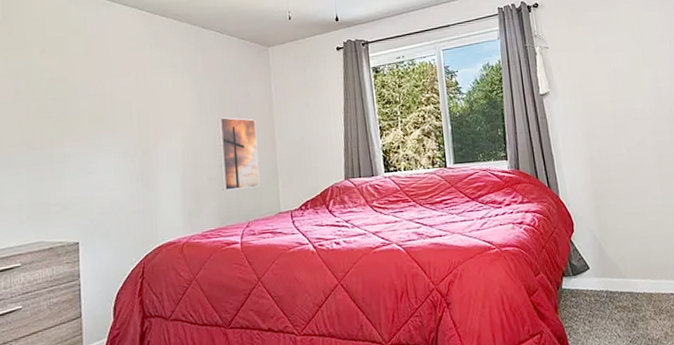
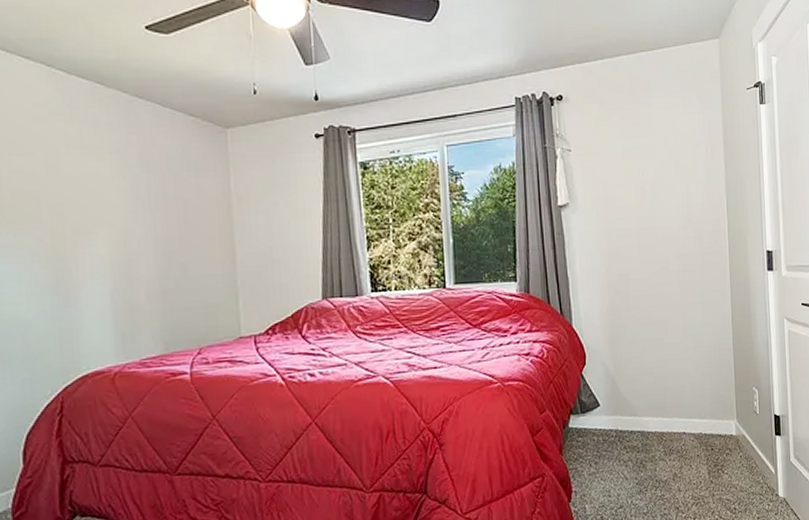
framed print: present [217,117,260,191] -> none [158,216,215,309]

